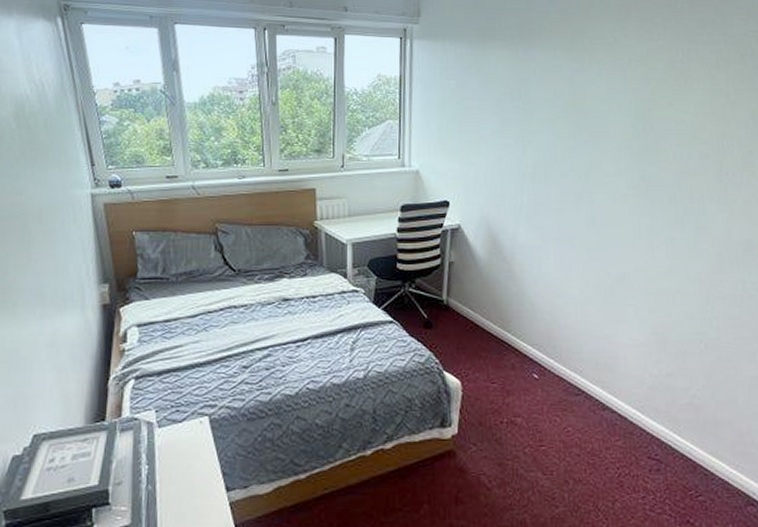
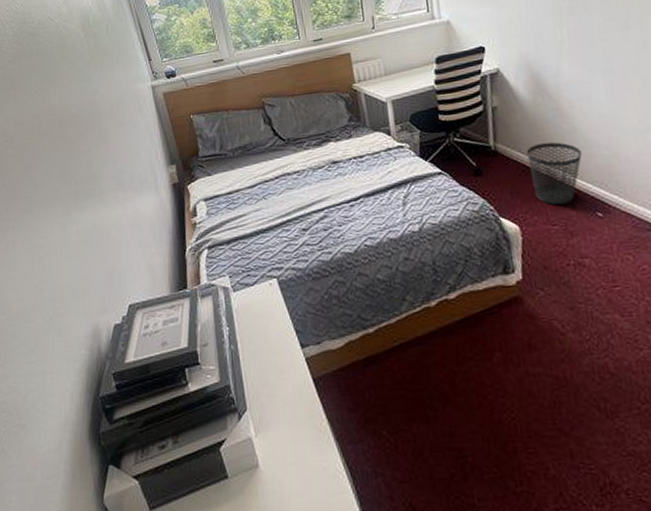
wastebasket: none [476,302,527,364] -> present [526,142,583,205]

